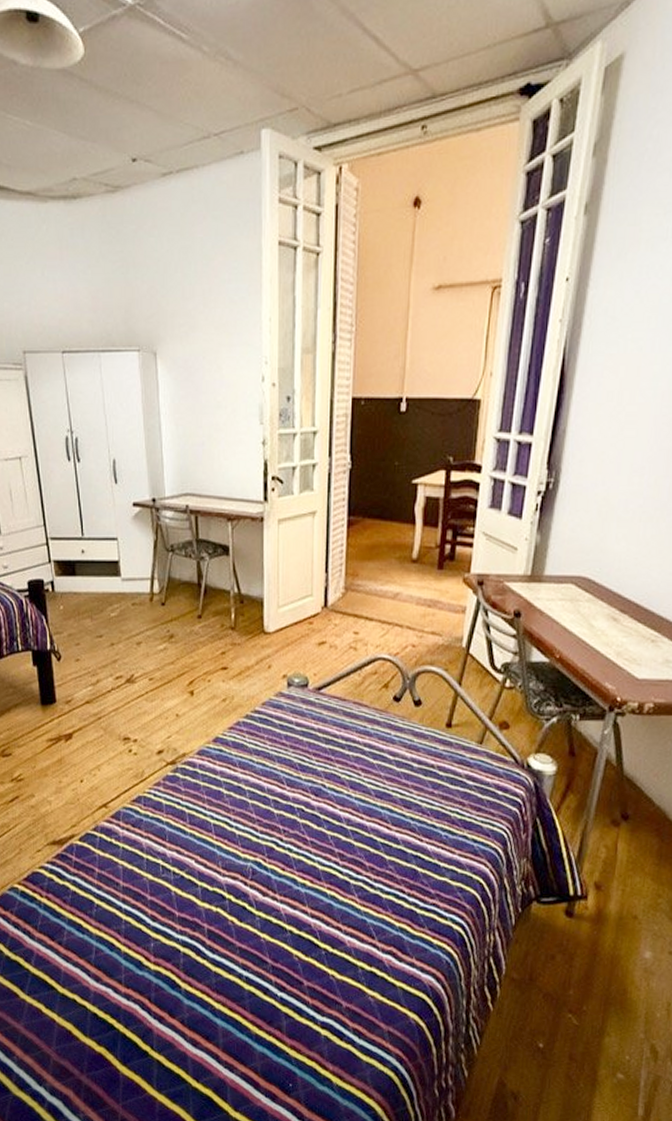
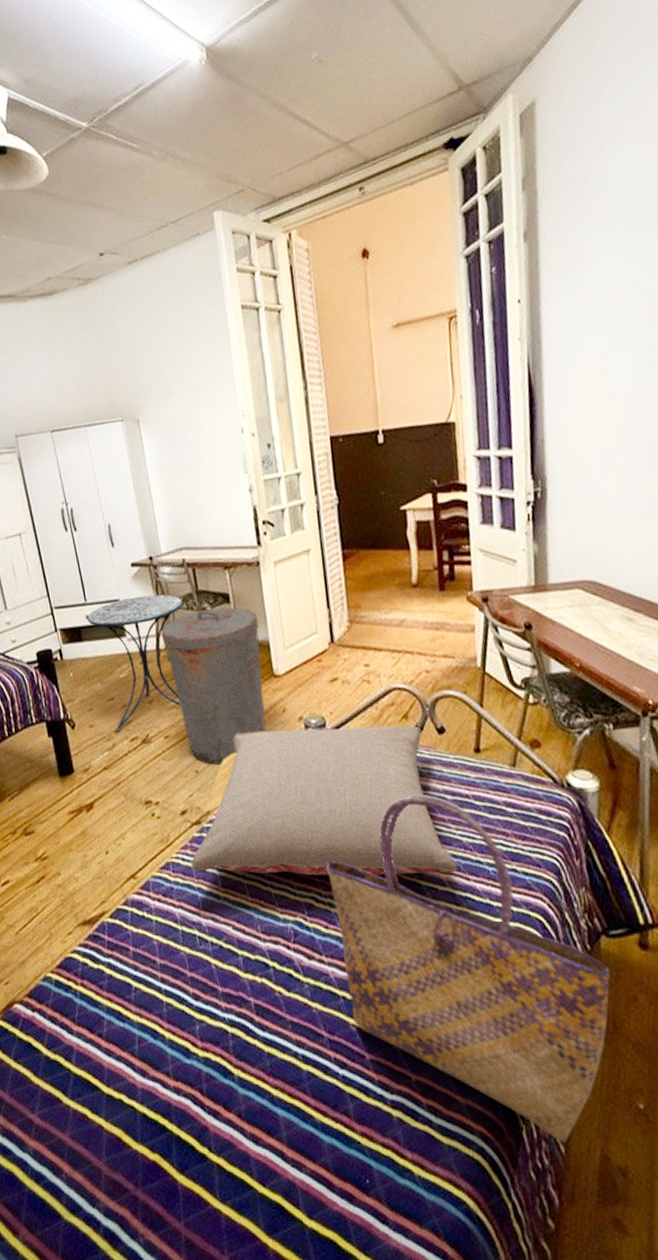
side table: none [82,537,182,670] -> present [86,594,183,733]
trash can: none [156,559,255,711] -> present [161,607,266,765]
pillow: none [162,683,413,834] -> present [191,725,458,876]
tote bag: none [290,760,535,1069] -> present [325,794,610,1142]

